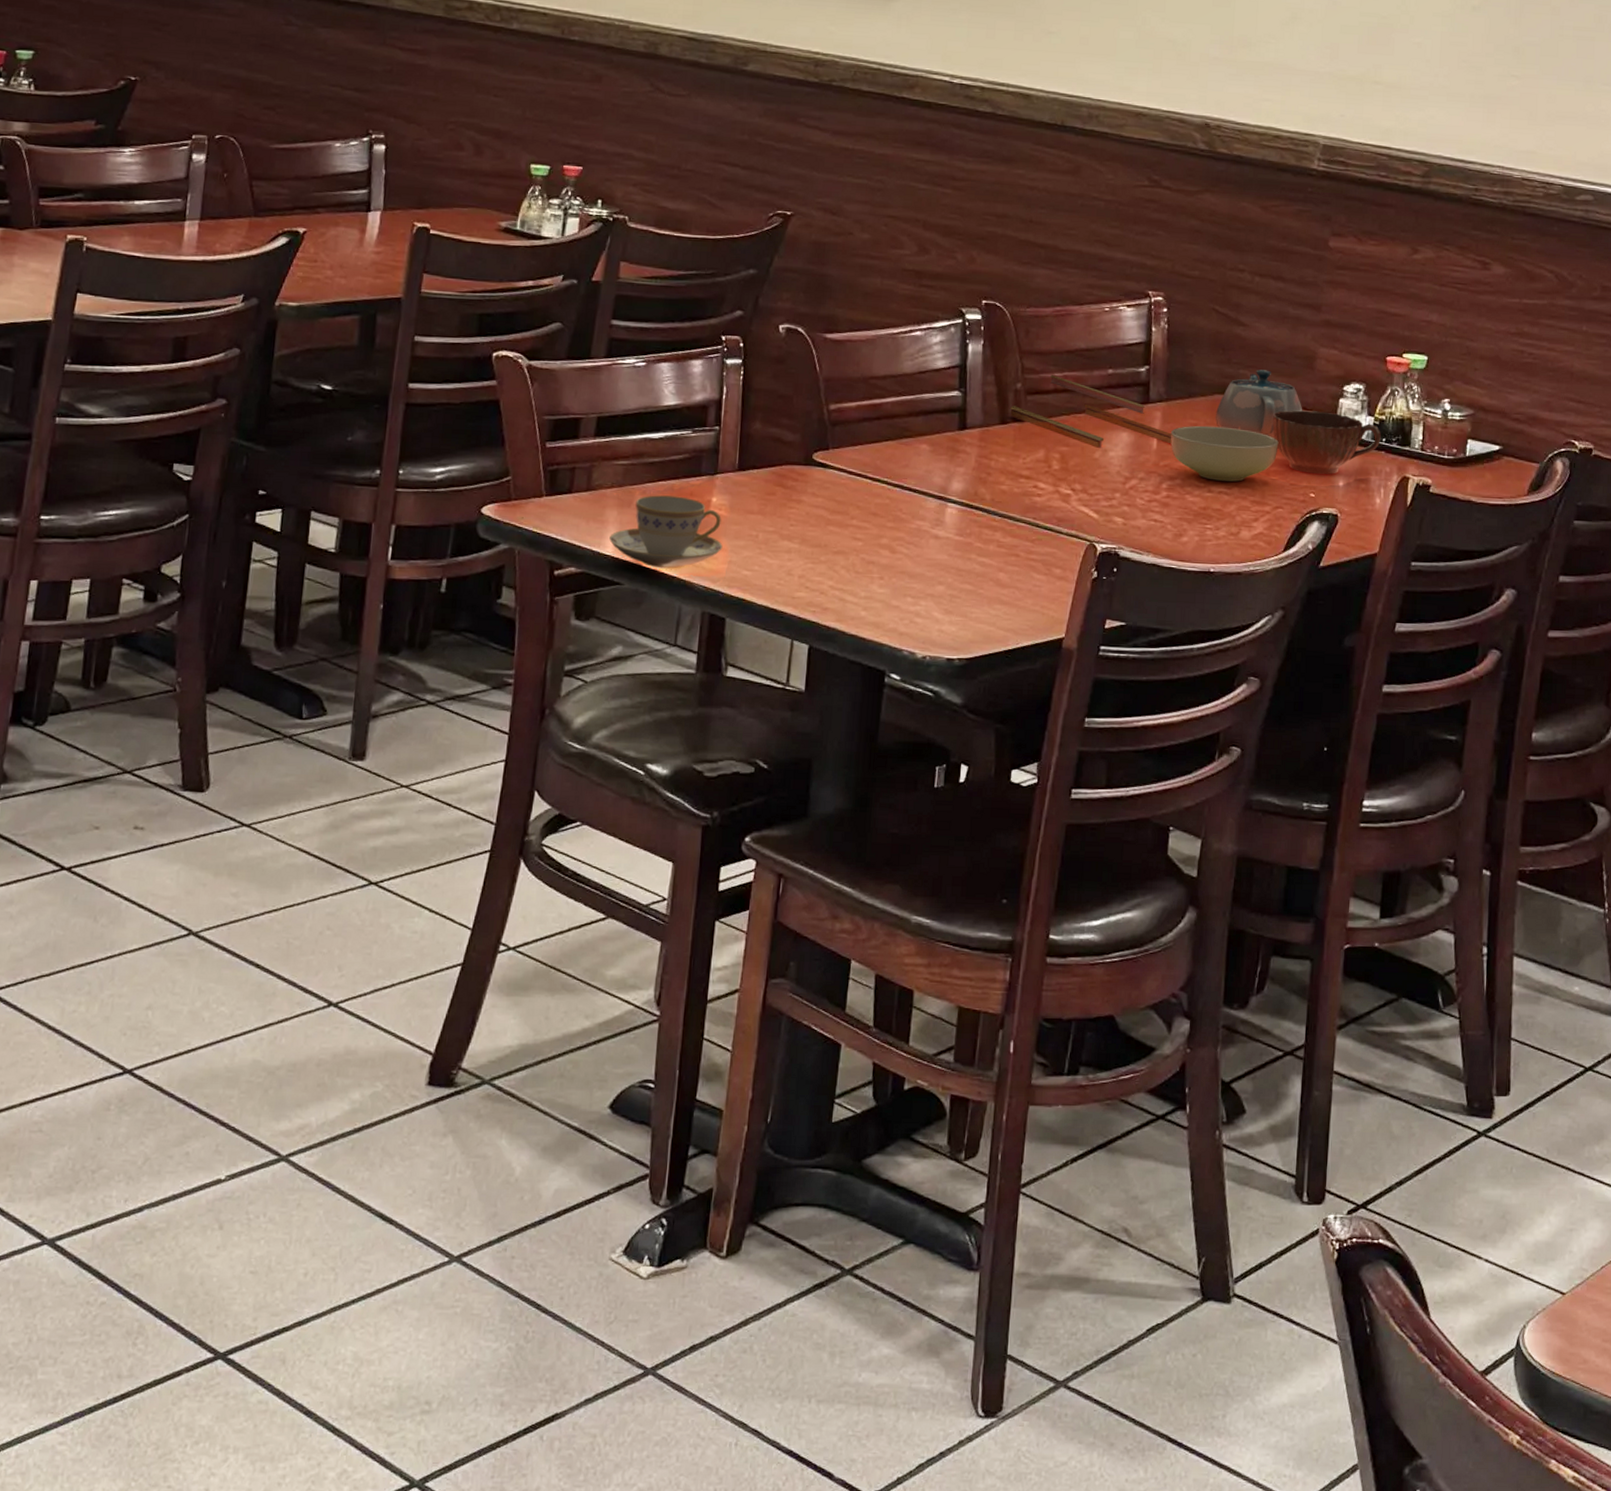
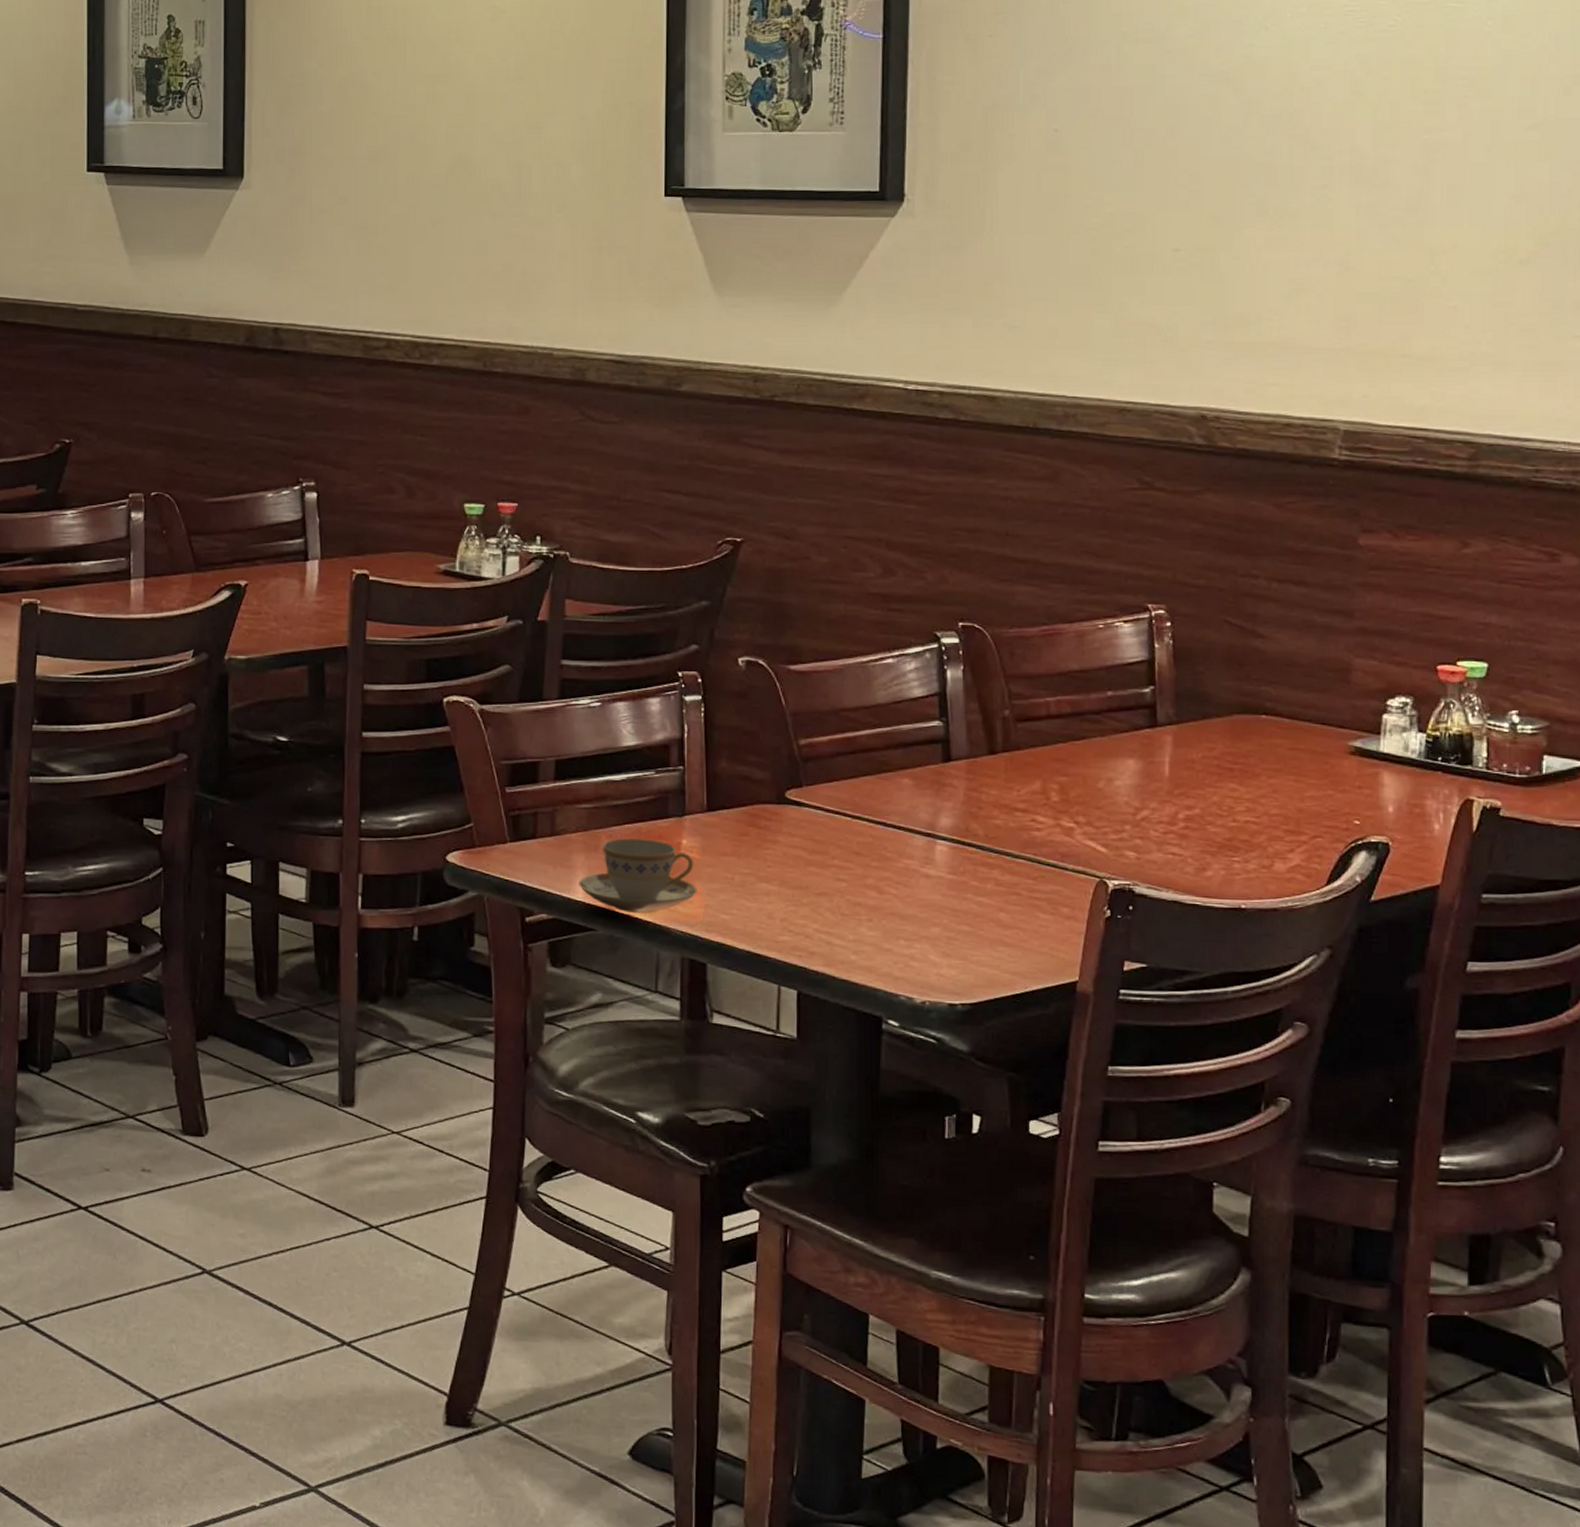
chopsticks: present [1009,375,1172,449] -> none [997,700,1187,778]
bowl: present [1170,425,1279,482] -> none [1185,749,1313,809]
teapot: present [1215,369,1303,439] -> none [1235,685,1339,761]
teacup: present [1272,410,1381,475] -> none [1304,728,1436,800]

